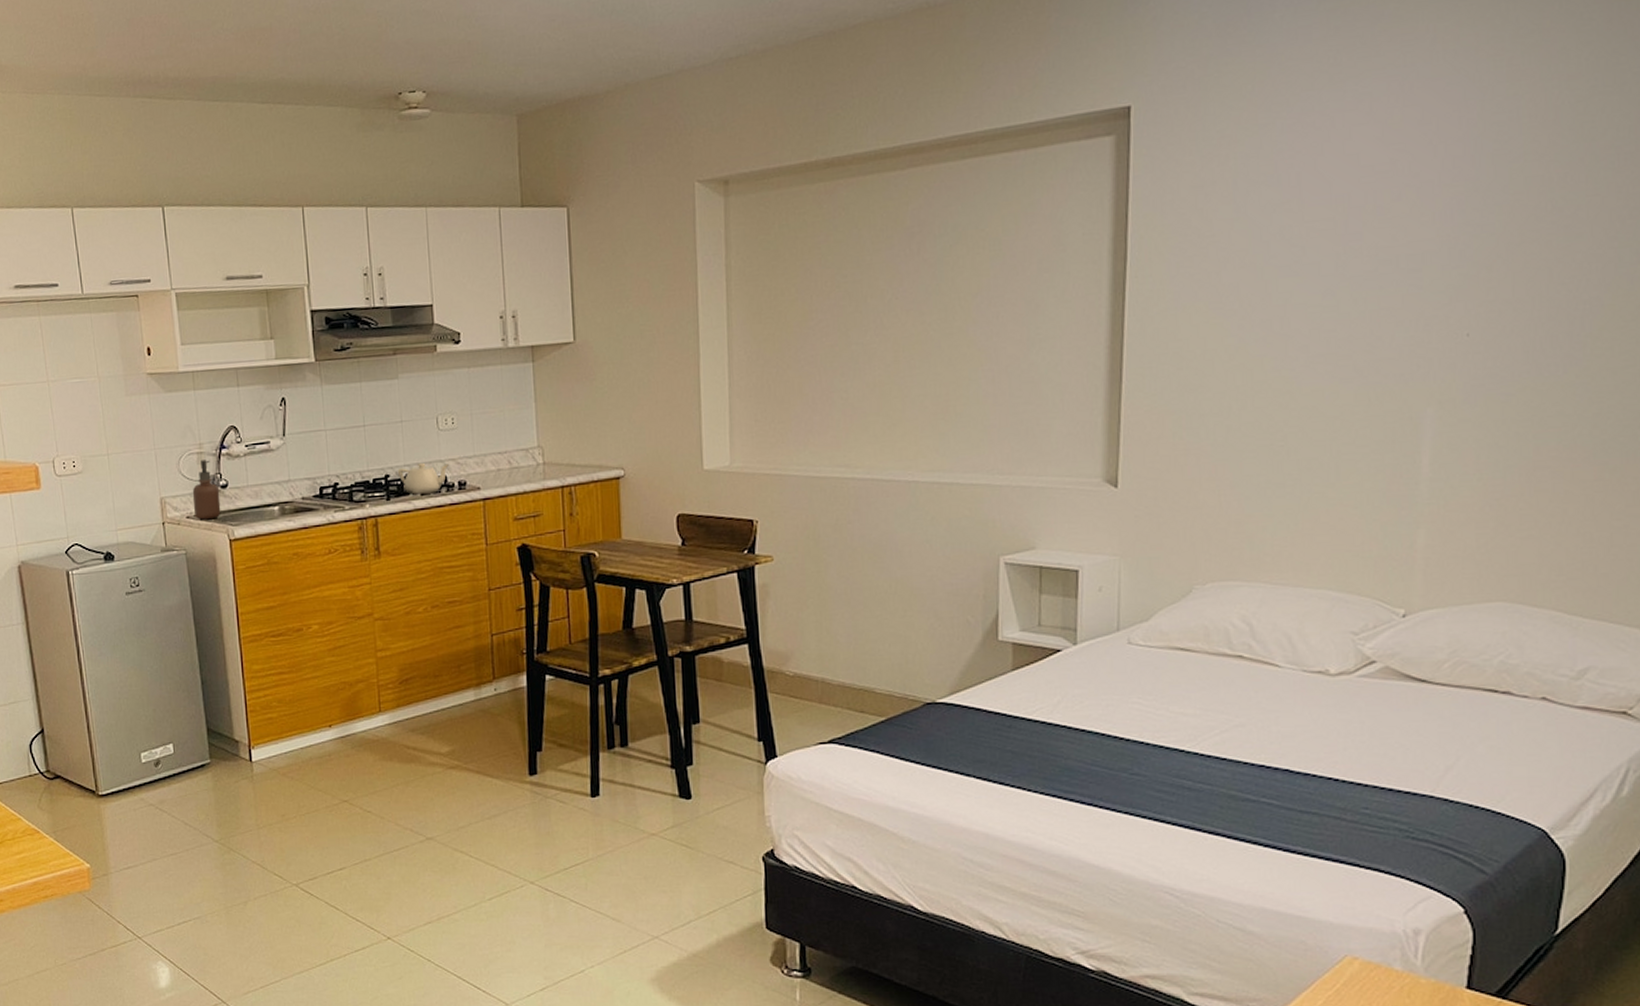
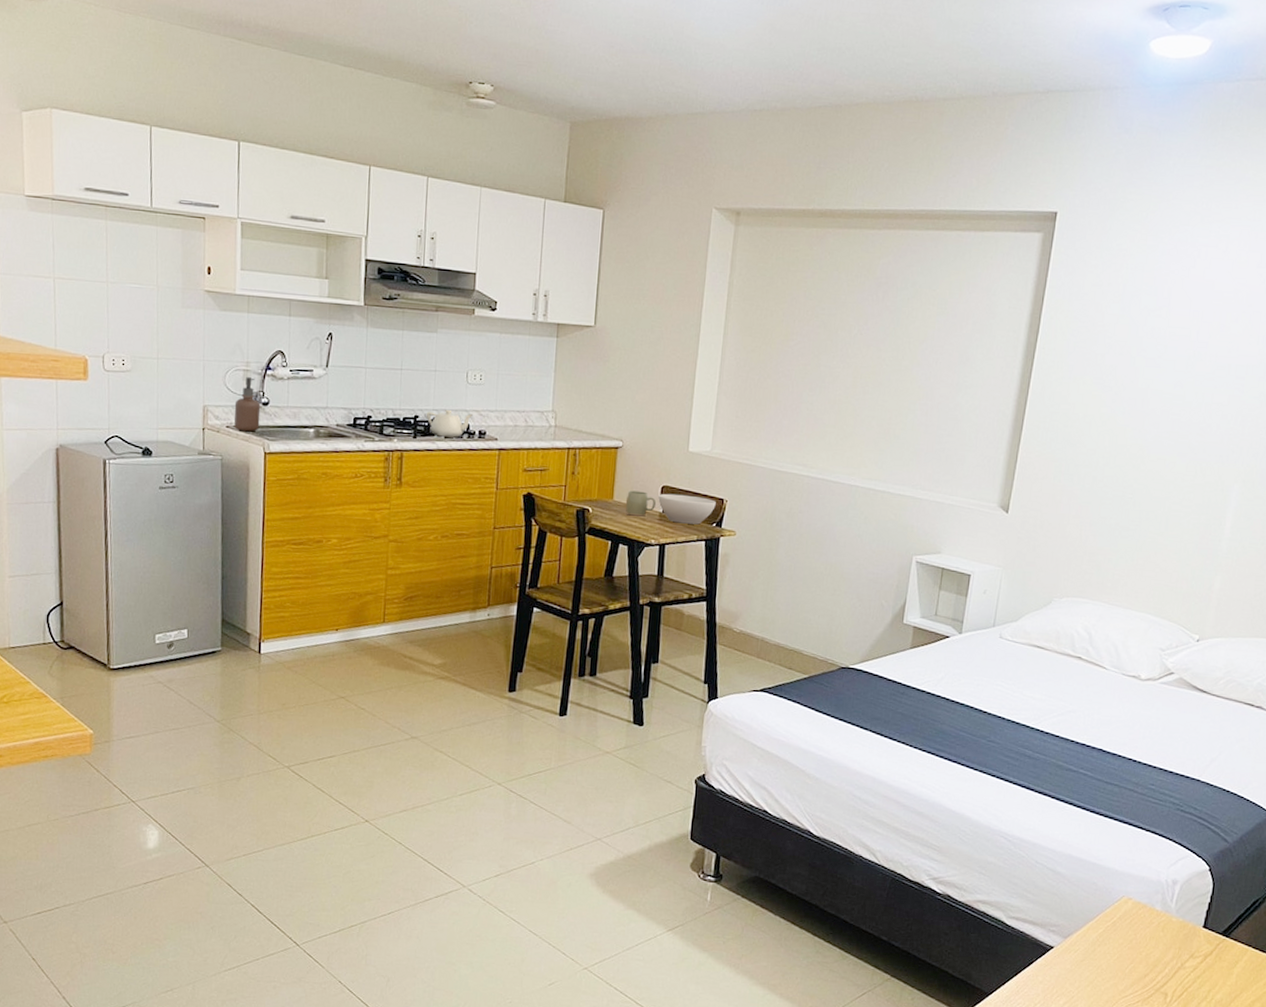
mug: none [636,524,672,554] -> present [625,490,656,517]
bowl: none [674,521,745,556] -> present [658,493,716,525]

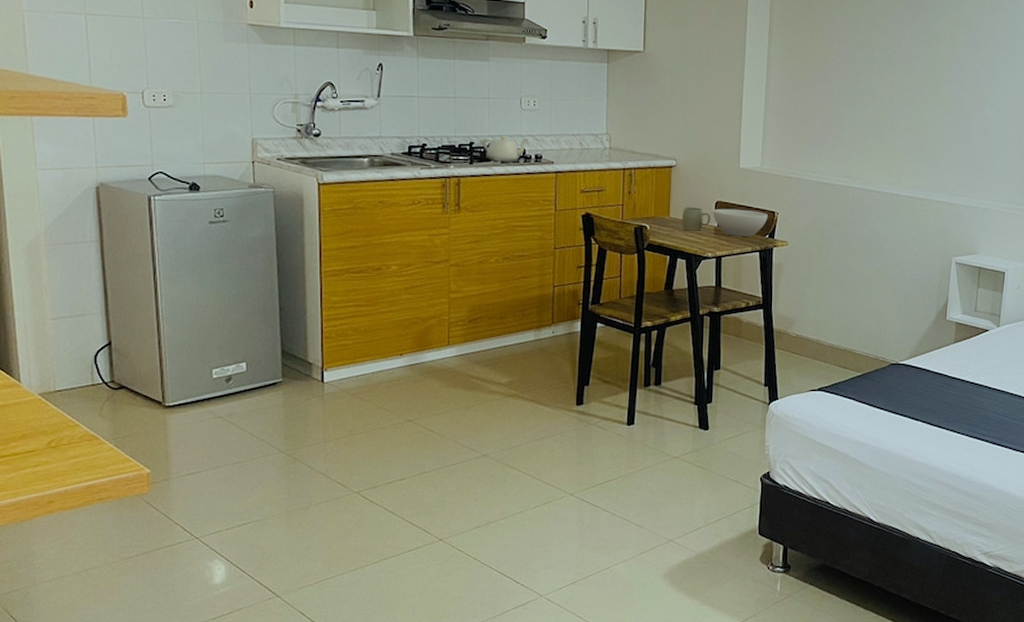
soap dispenser: present [234,377,261,432] -> none [284,109,312,164]

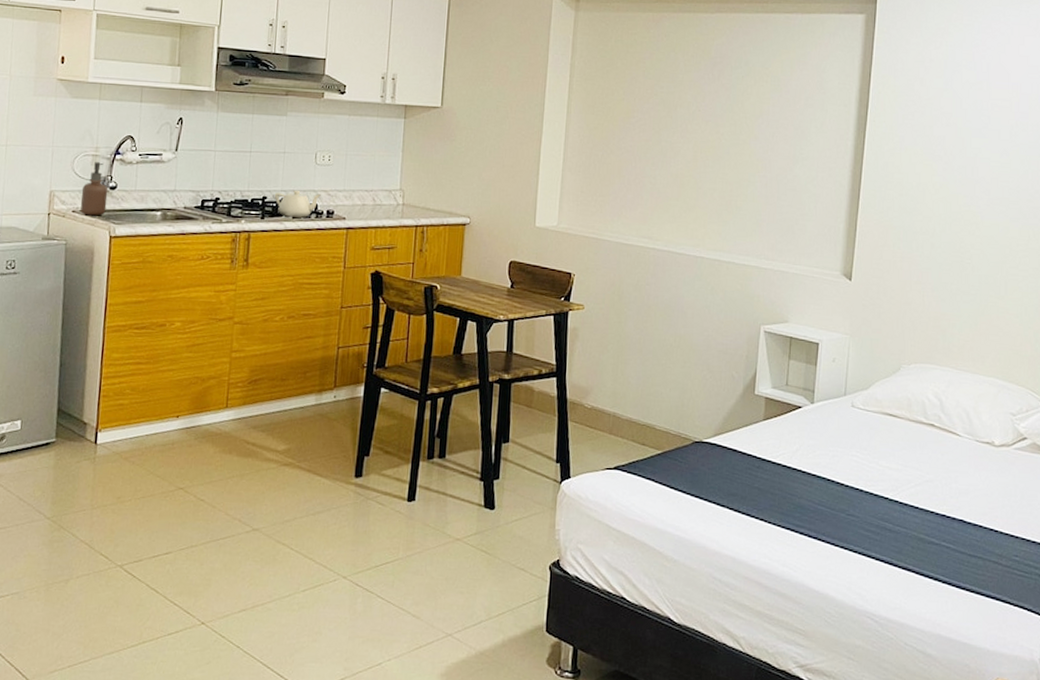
soap dispenser: none [284,109,312,164] -> present [80,162,108,216]
mug: present [681,207,710,231] -> none [473,266,504,292]
bowl: present [713,208,768,237] -> none [506,268,564,299]

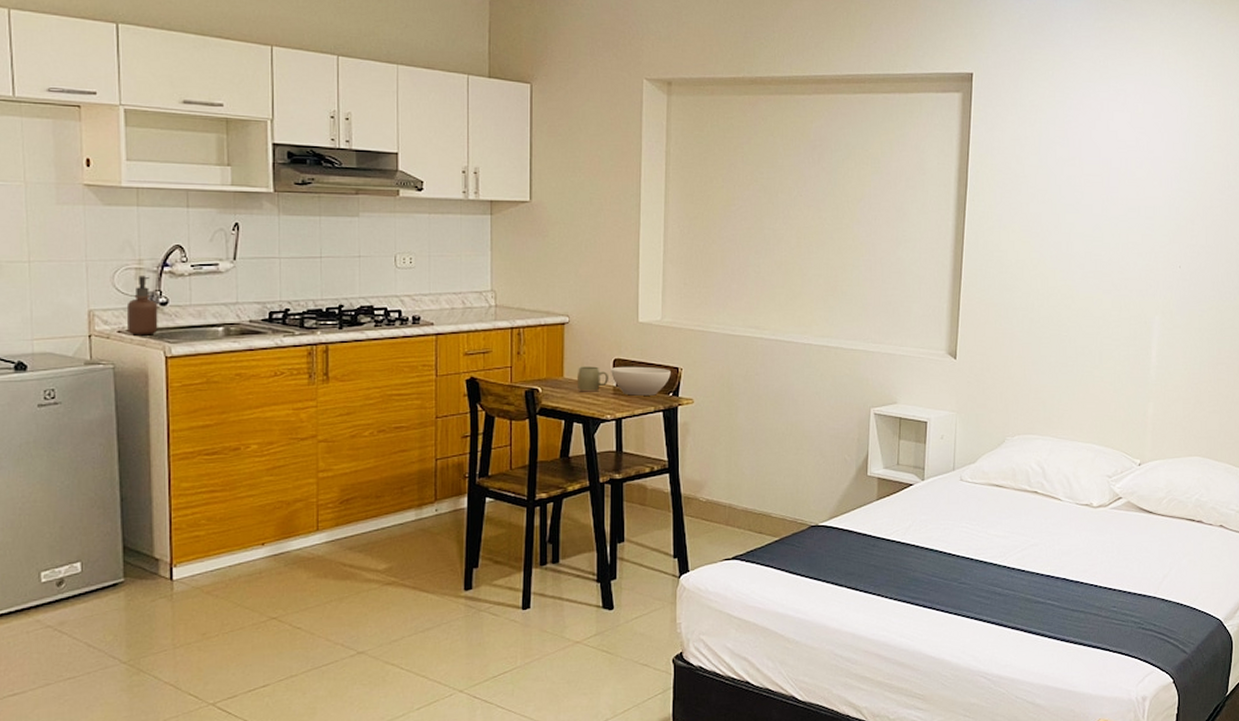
teapot: present [274,190,321,220] -> none [352,296,404,328]
mug: none [473,266,504,292] -> present [576,366,608,392]
bowl: none [506,268,564,299] -> present [611,366,671,396]

